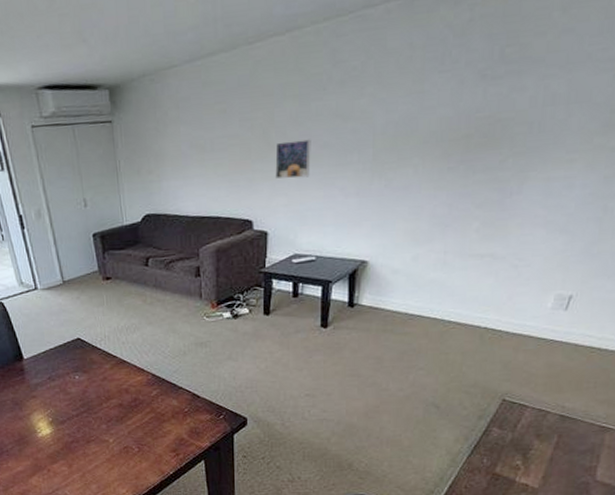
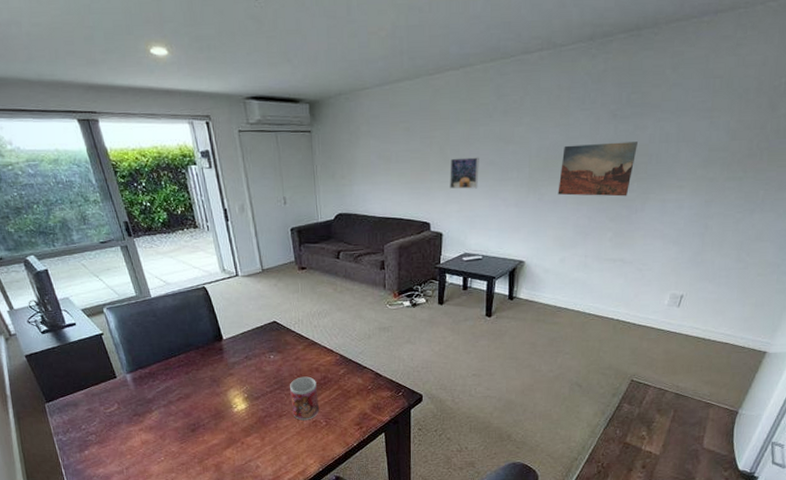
mug: none [97,398,130,447] -> present [290,376,319,421]
wall art: none [409,107,514,180] -> present [558,142,638,197]

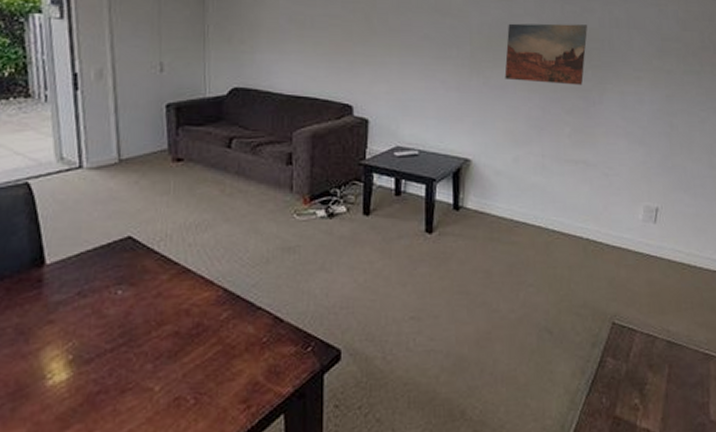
mug: present [290,376,319,421] -> none [142,323,186,398]
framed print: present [450,157,479,189] -> none [377,28,412,67]

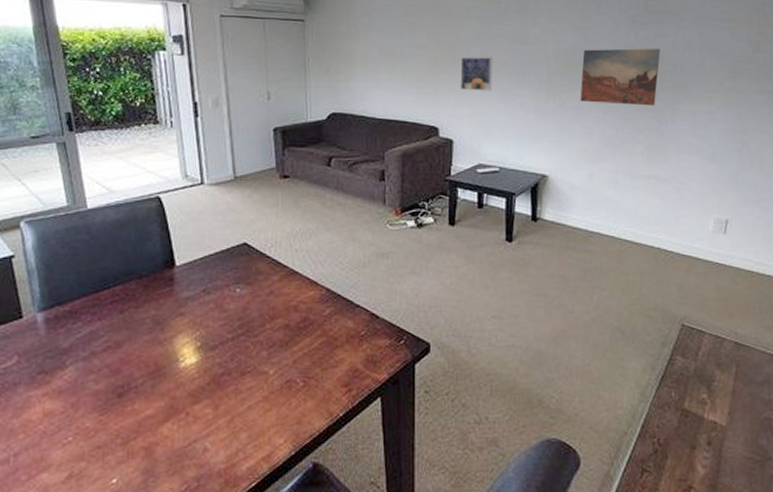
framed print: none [377,28,412,67] -> present [460,57,493,91]

